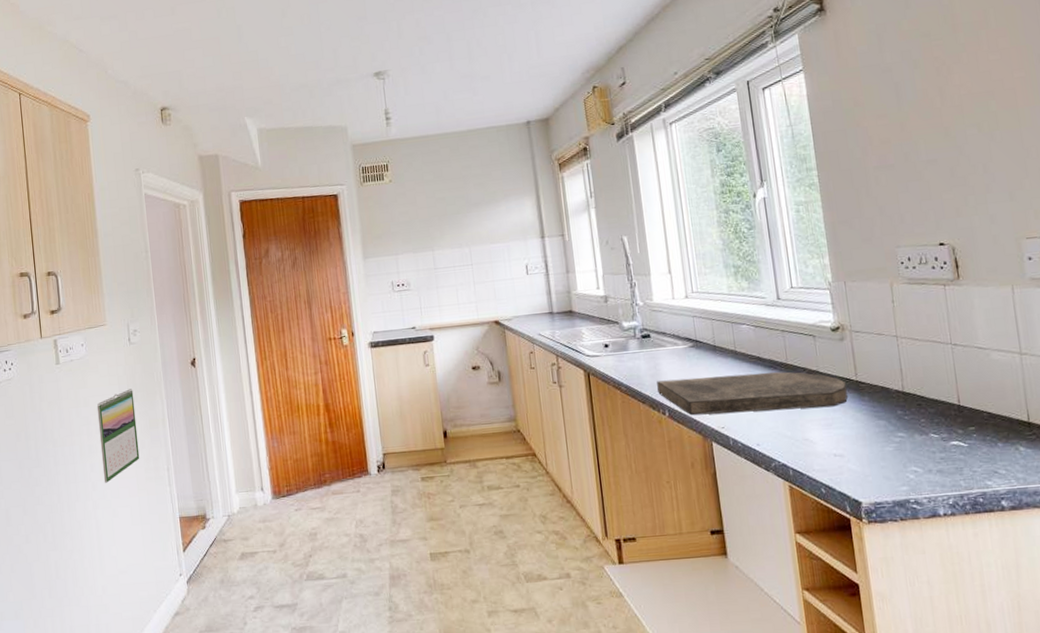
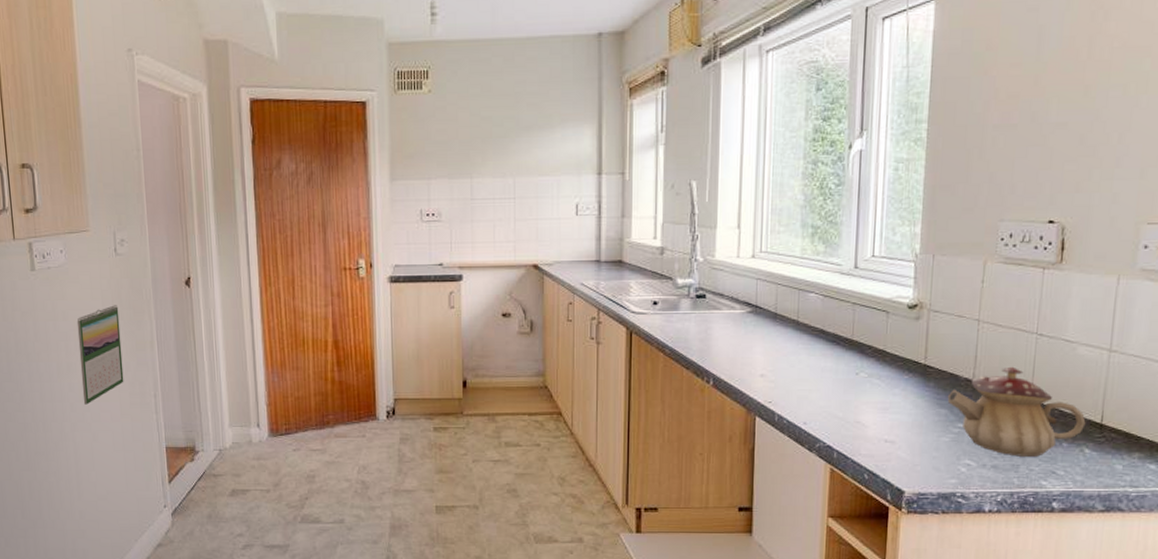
cutting board: present [657,371,848,416] -> none [705,346,912,390]
teapot: none [883,375,1015,460] -> present [947,366,1086,457]

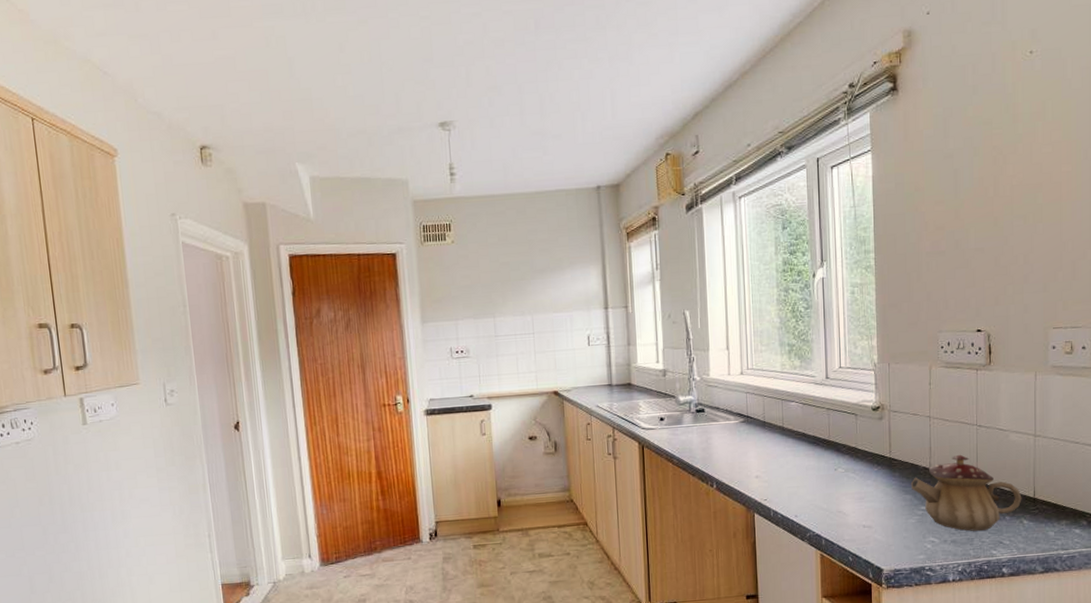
calendar: present [76,305,124,405] -> none [129,452,179,550]

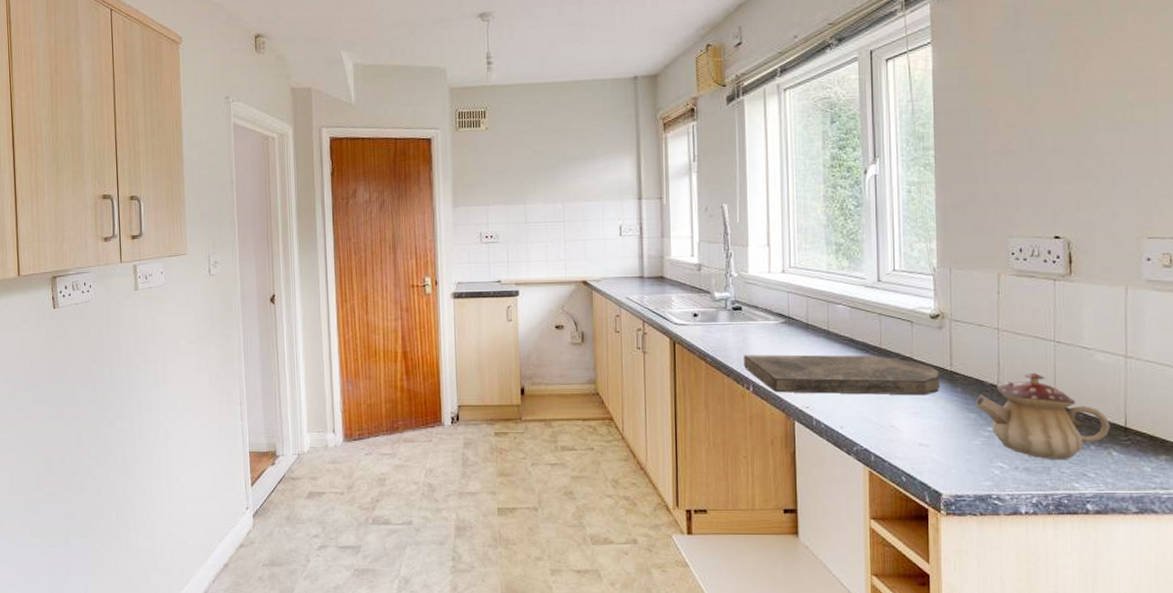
cutting board: none [707,447,880,488] -> present [744,354,939,396]

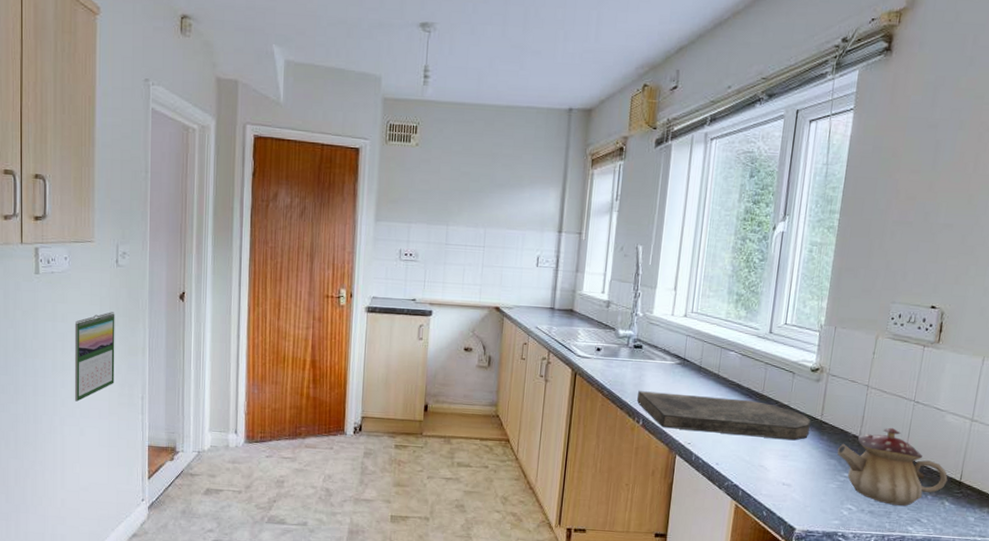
calendar: none [173,320,213,412] -> present [74,312,115,402]

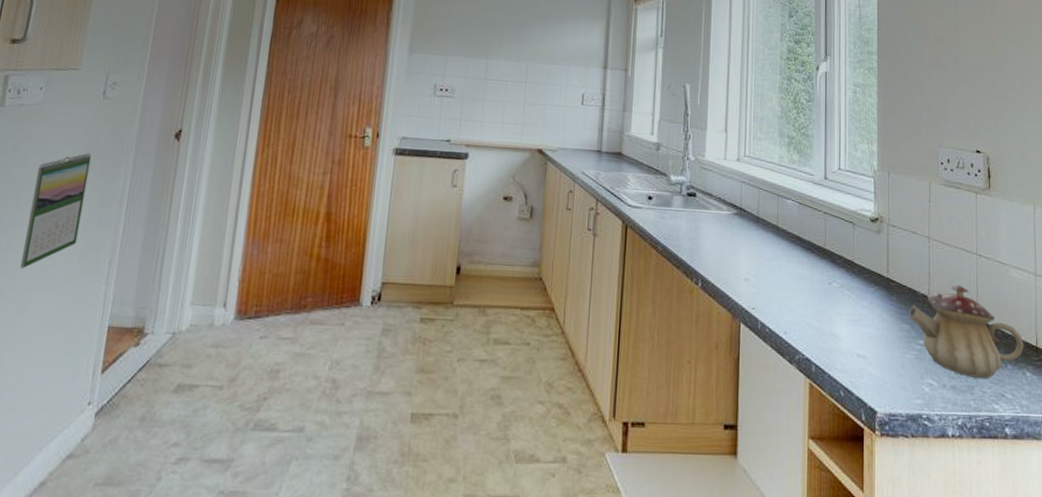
cutting board: present [637,391,811,441] -> none [694,246,877,303]

